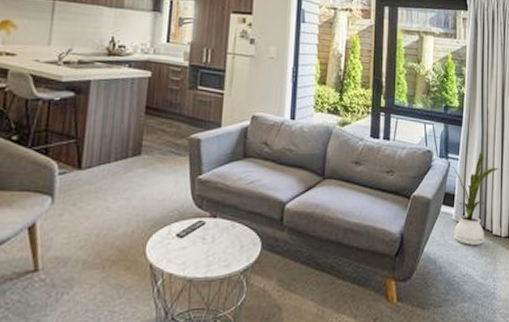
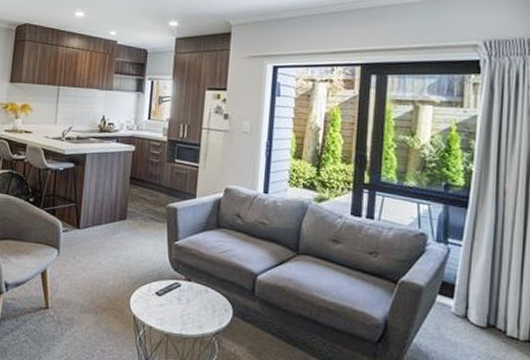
house plant: present [452,150,499,245] -> none [452,237,519,345]

